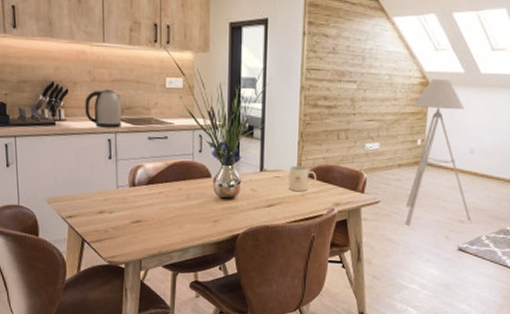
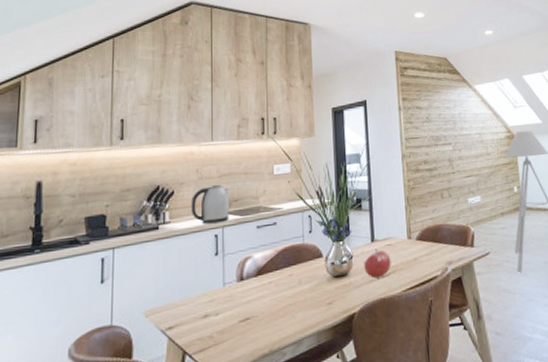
fruit: none [251,178,278,206] -> present [364,248,391,279]
mug: present [288,165,317,192] -> none [399,229,428,257]

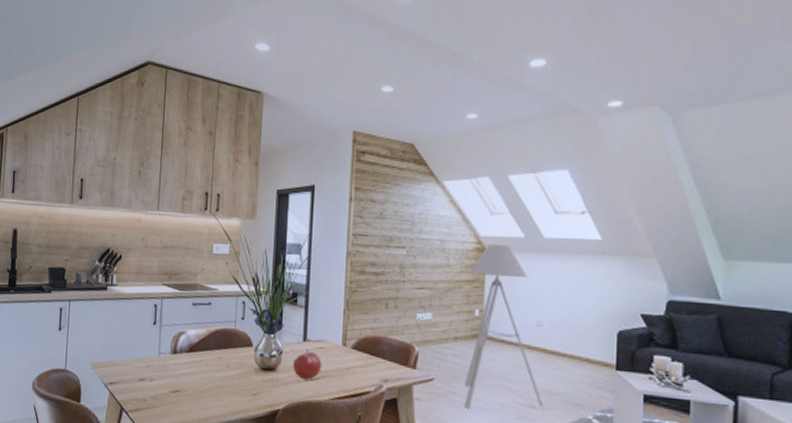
kettle: present [191,184,229,224] -> none [135,255,170,294]

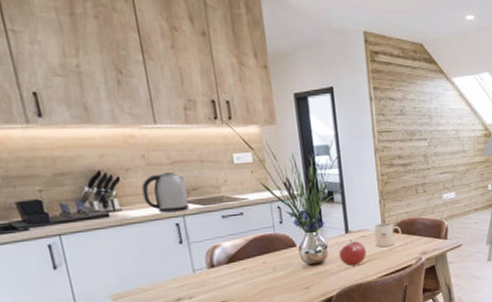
kettle: none [135,255,170,294] -> present [142,171,190,213]
mug: none [332,335,364,366] -> present [373,222,402,248]

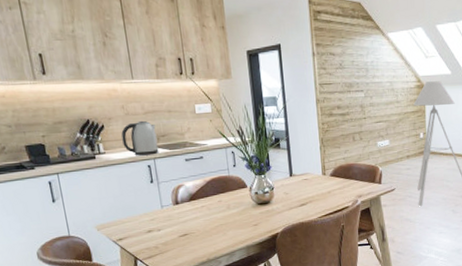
fruit: present [339,239,367,266] -> none [284,182,308,206]
mug: present [373,222,402,248] -> none [315,167,340,190]

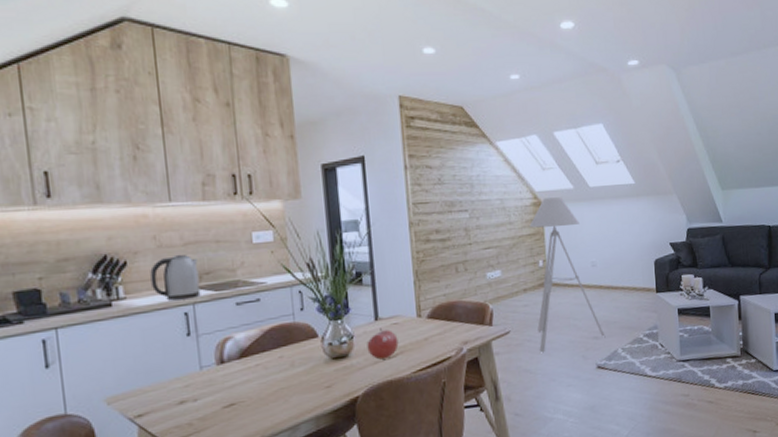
fruit: none [284,182,308,206] -> present [367,328,399,360]

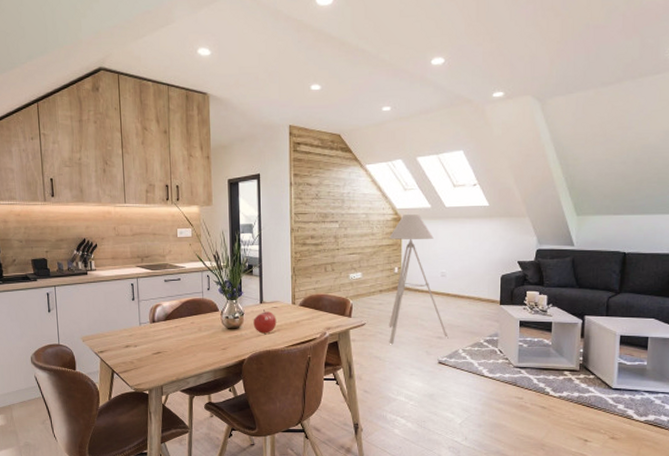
kettle: present [150,254,201,301] -> none [111,241,142,274]

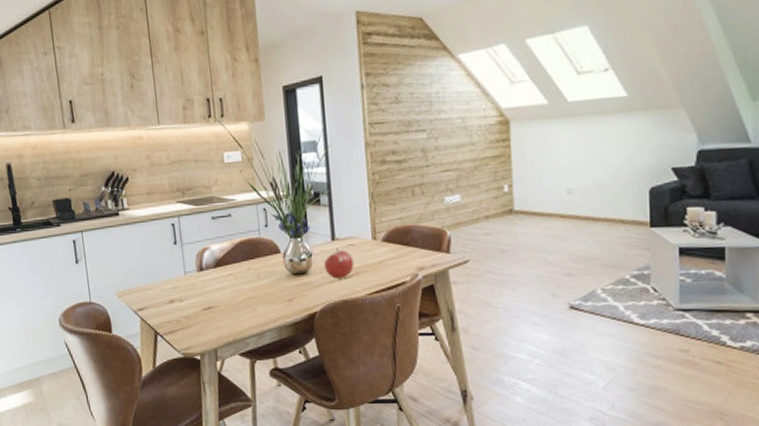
floor lamp: present [389,214,449,345] -> none [494,114,582,287]

